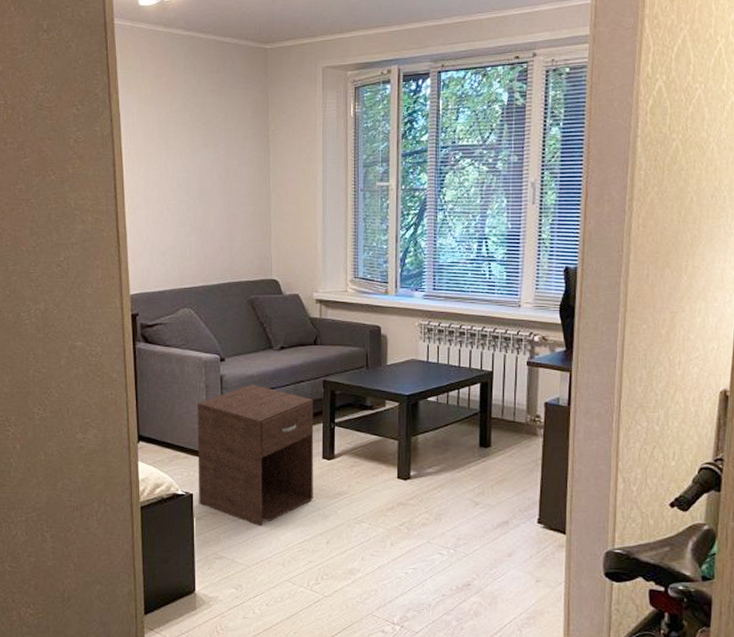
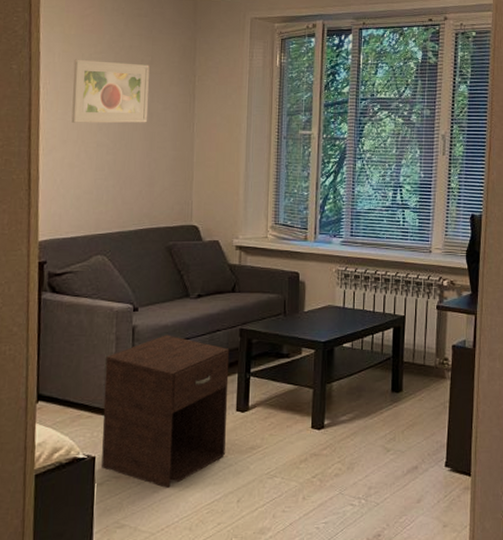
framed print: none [152,118,224,181] -> present [71,59,150,124]

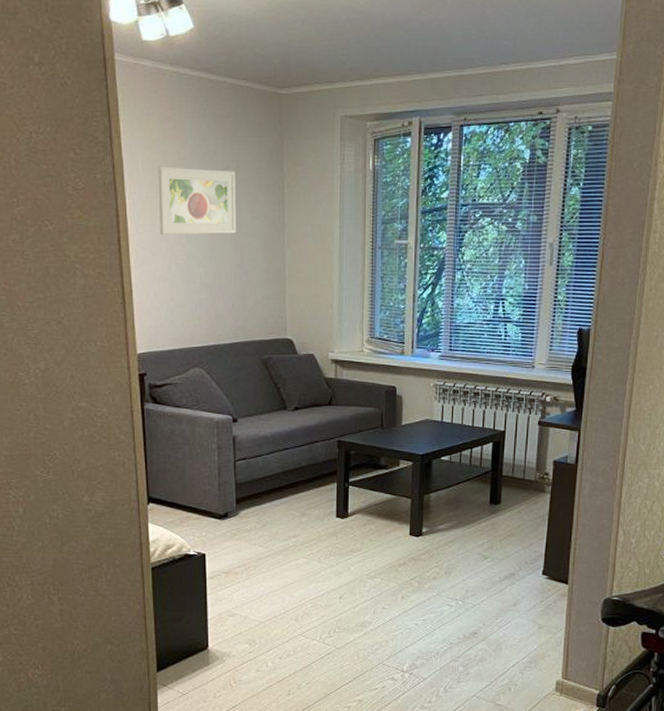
nightstand: present [101,335,230,489] -> none [209,445,328,585]

